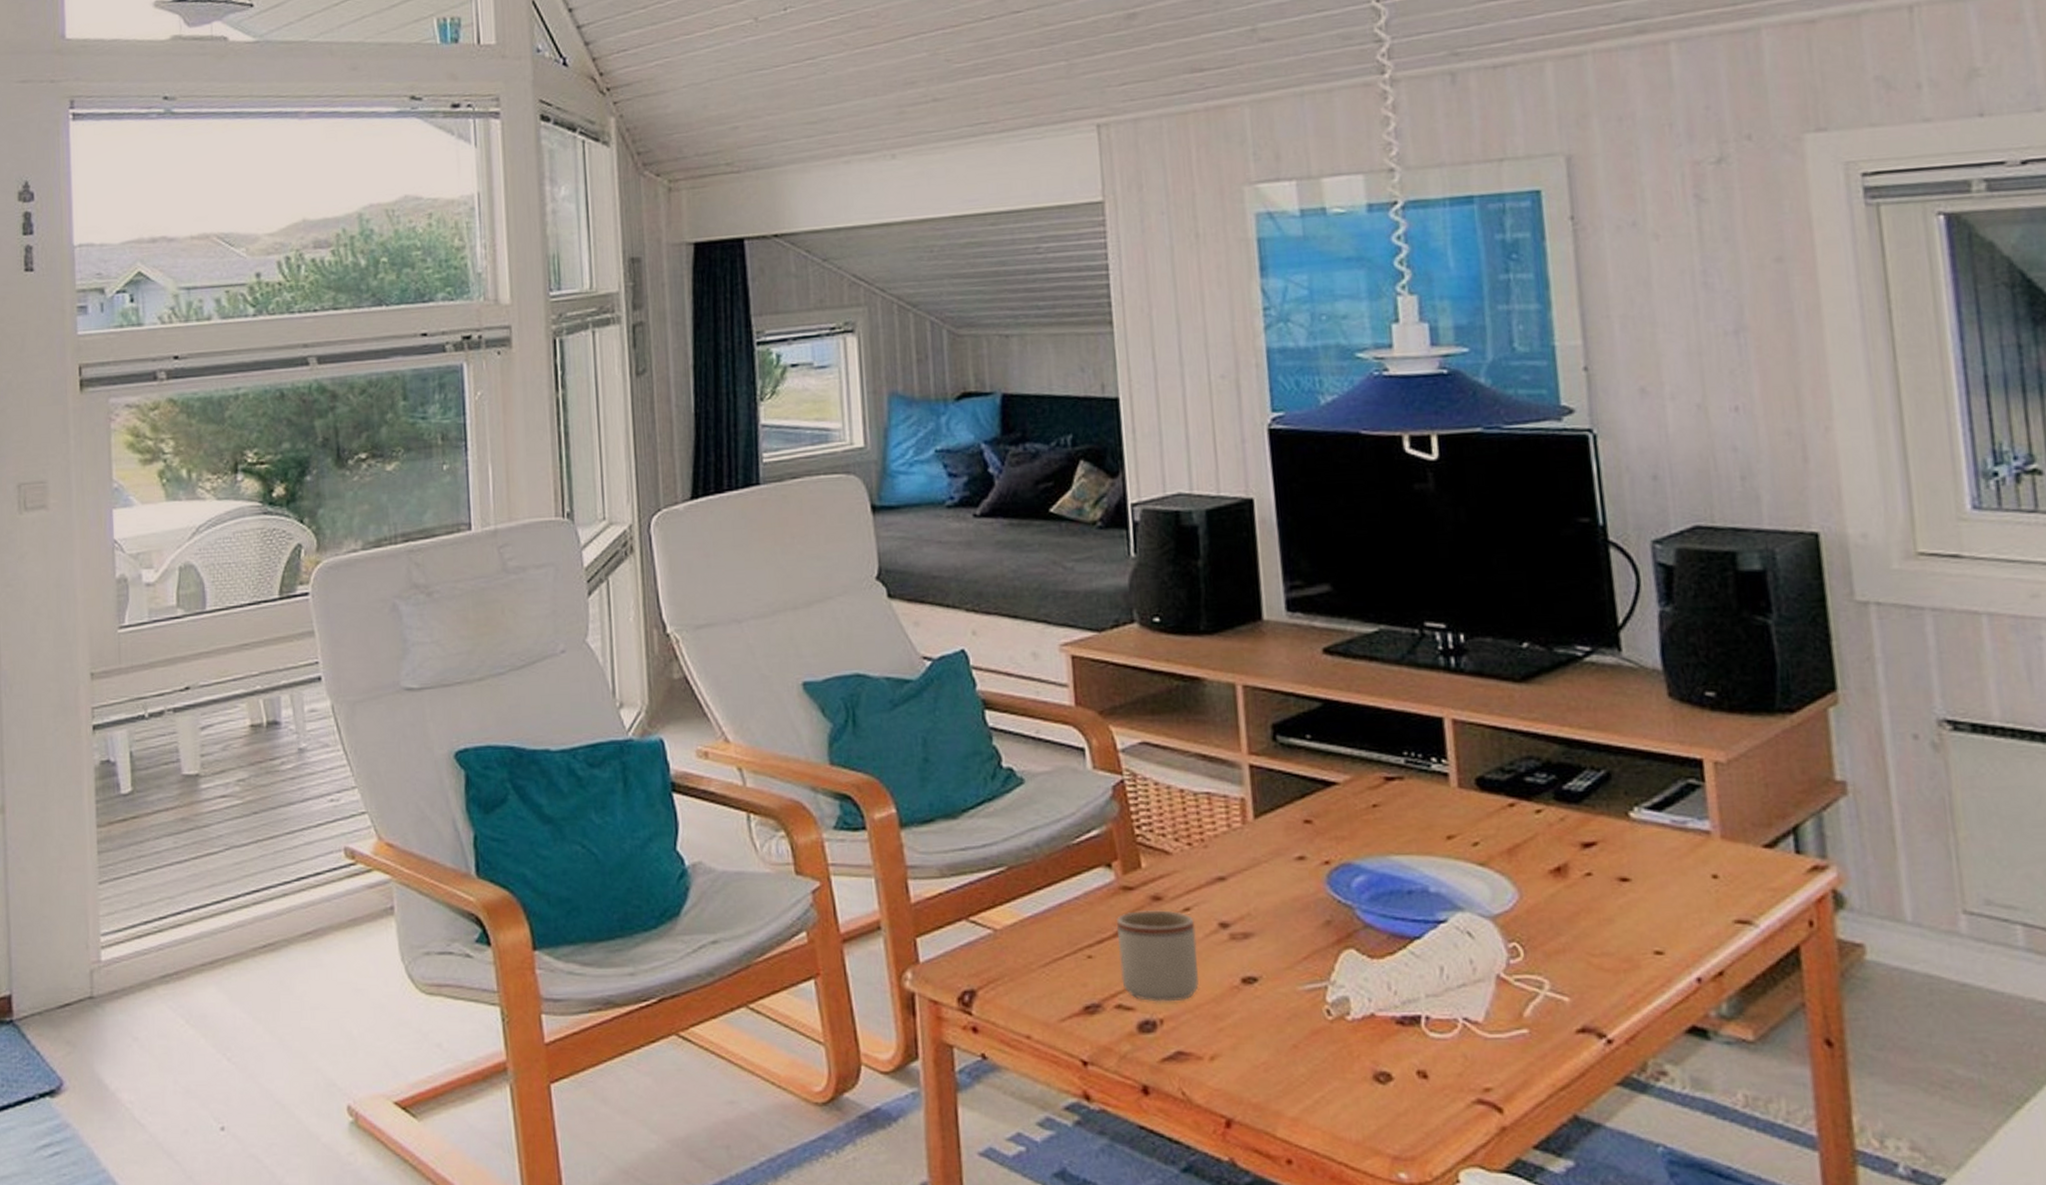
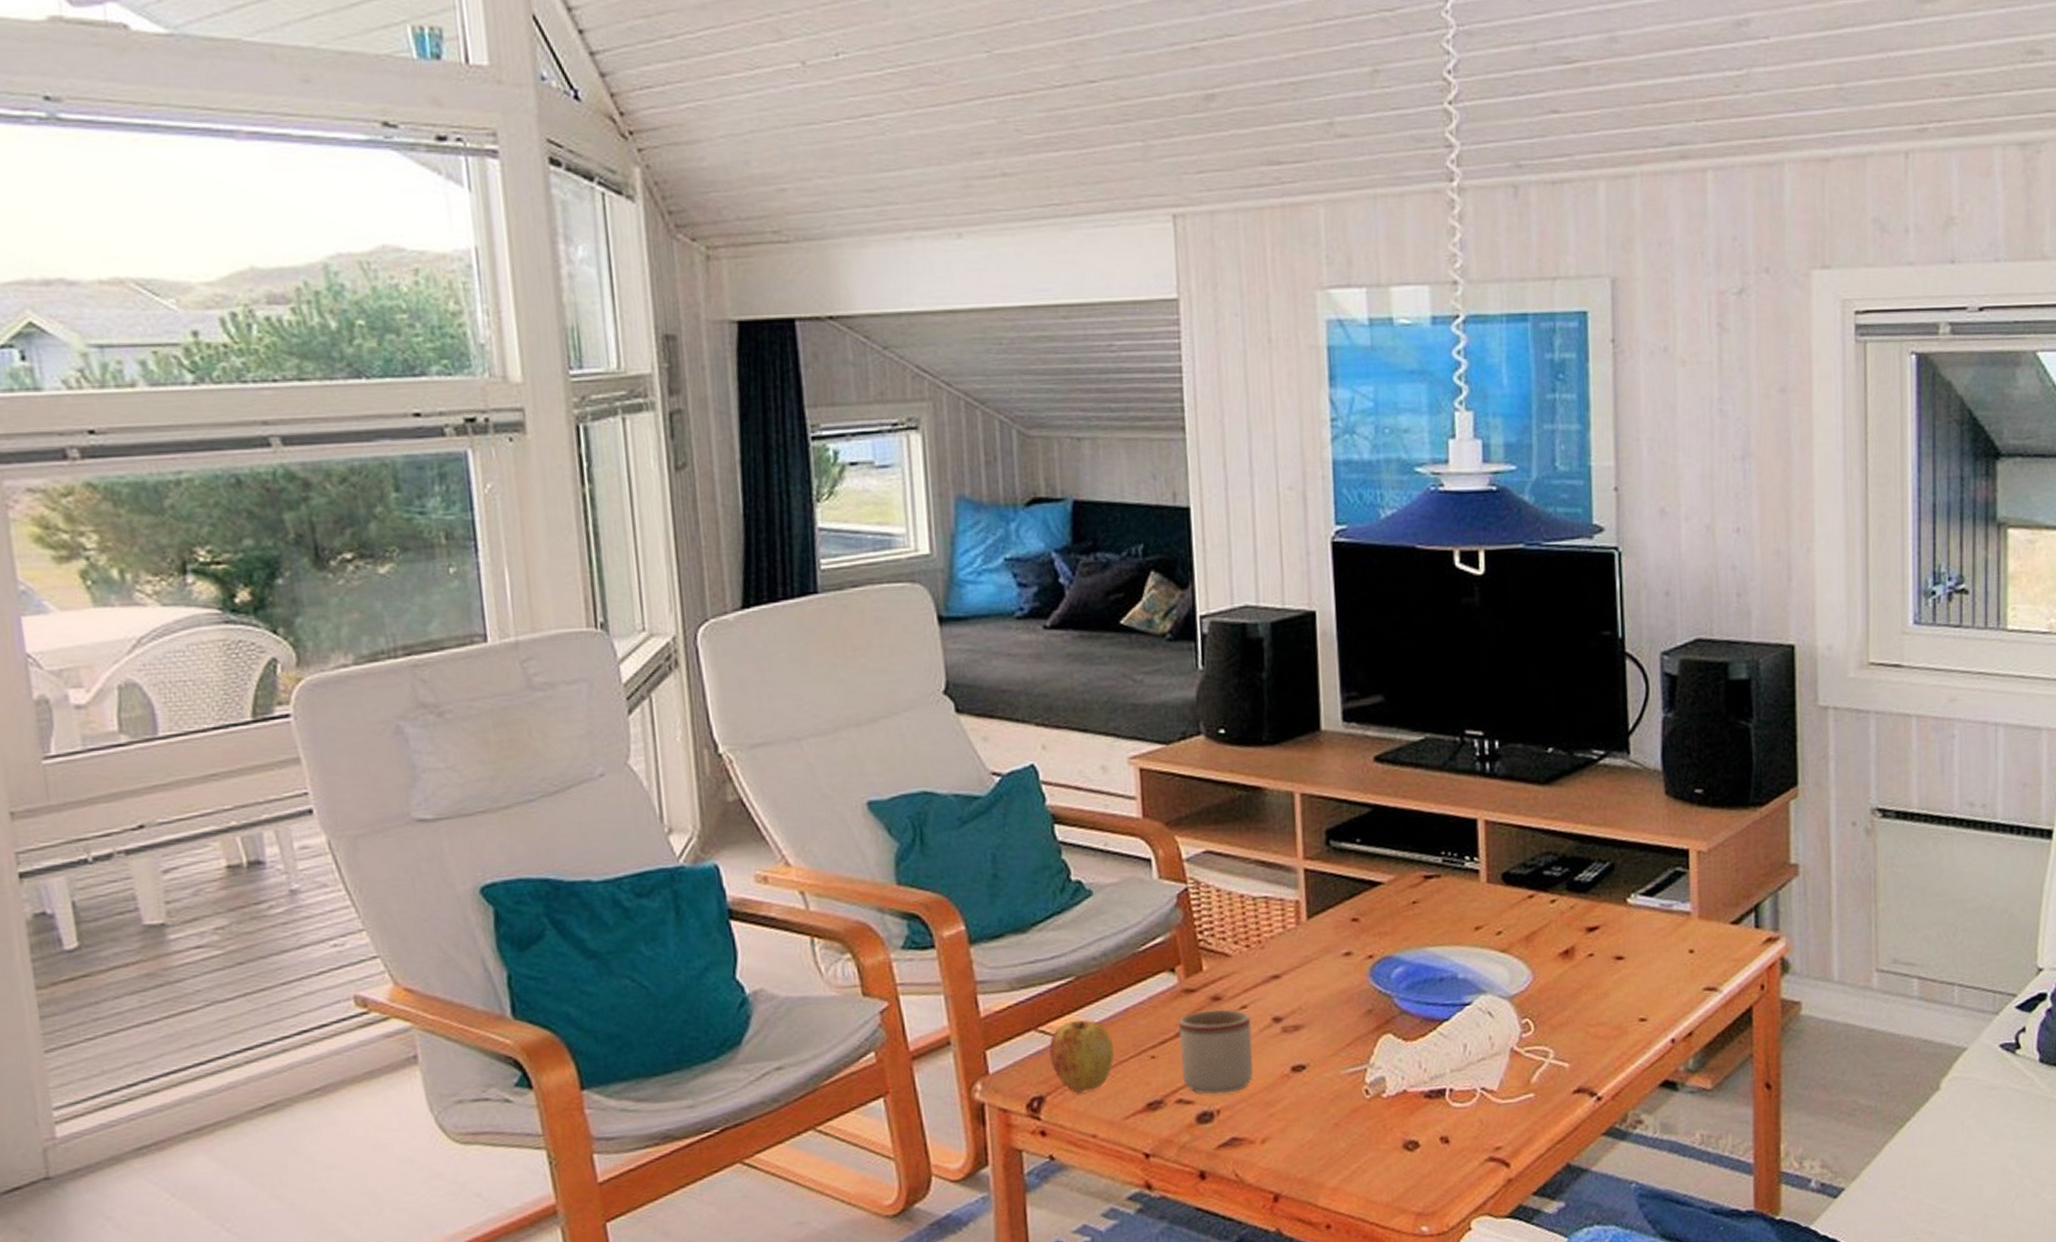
apple: none [981,913,1050,989] -> present [1049,1020,1115,1093]

